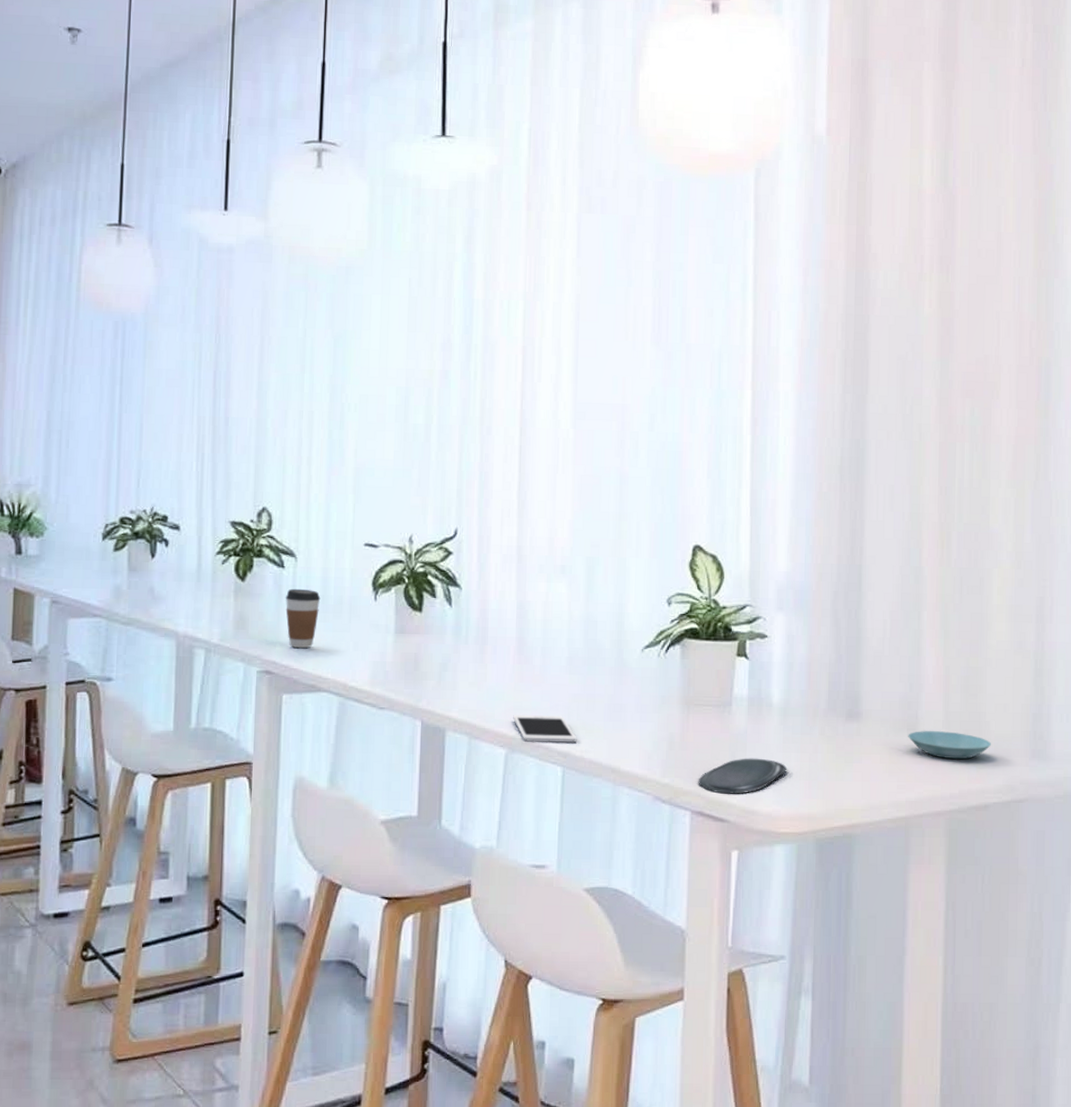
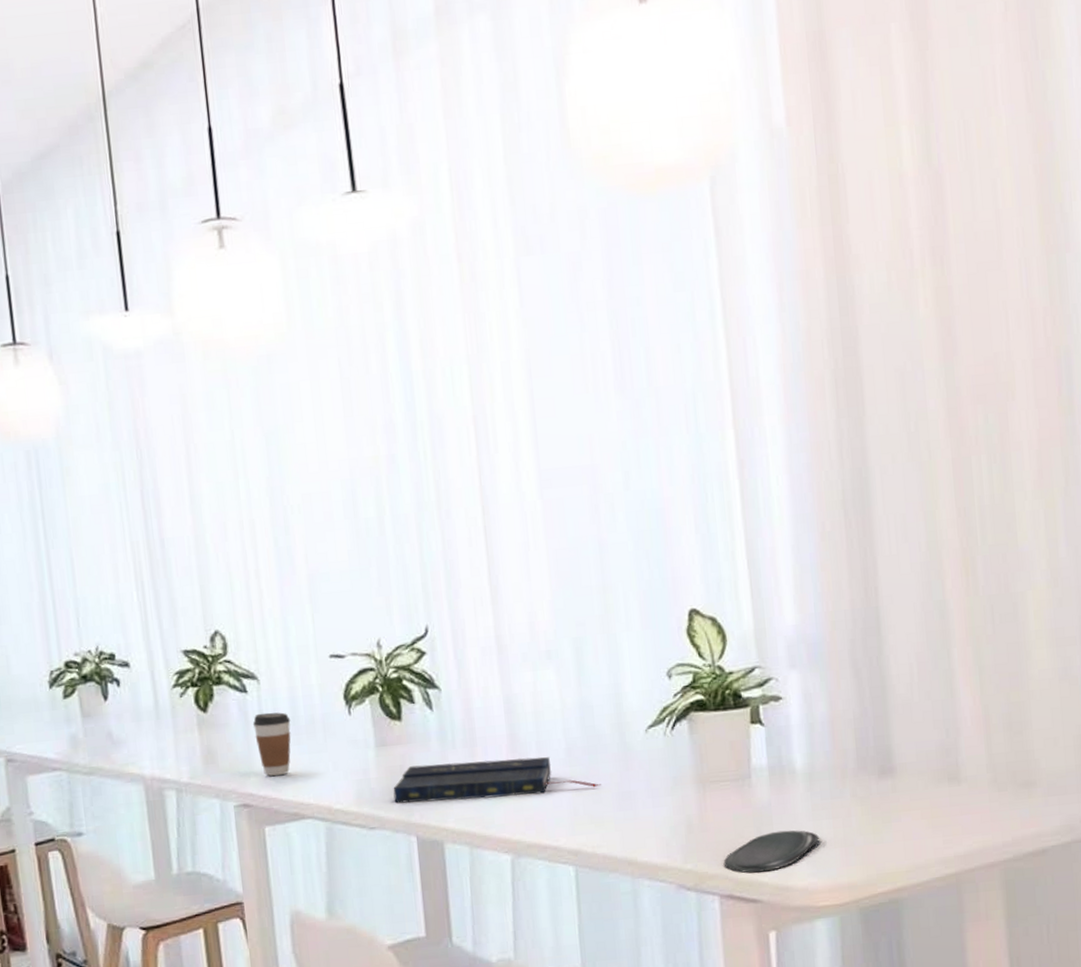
book: none [405,655,597,696] -> present [393,757,602,804]
cell phone: present [513,715,577,744] -> none [514,812,587,844]
saucer: present [908,731,991,760] -> none [949,775,1043,805]

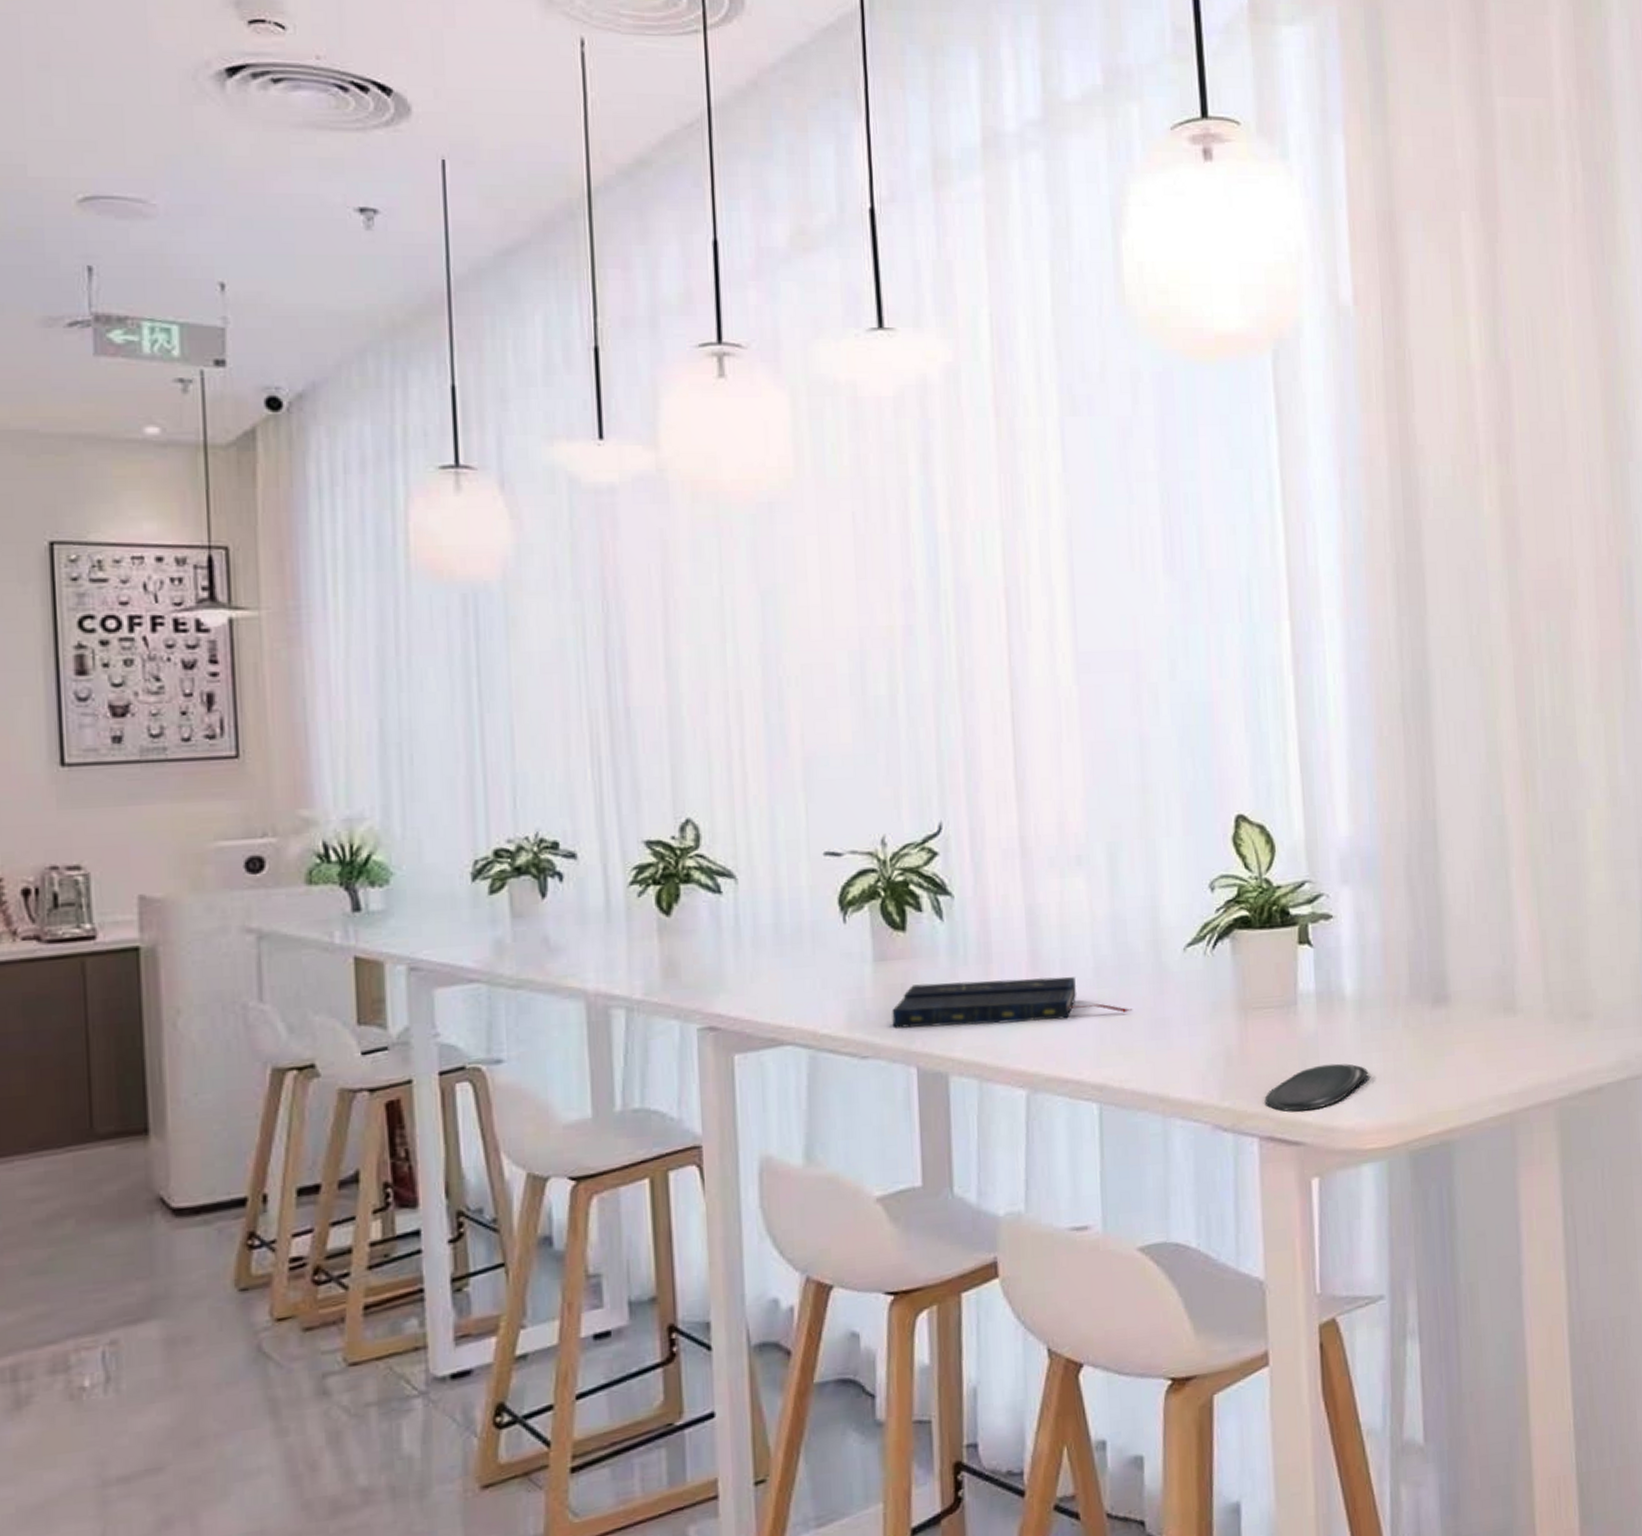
coffee cup: present [252,712,291,777] -> none [726,917,773,994]

